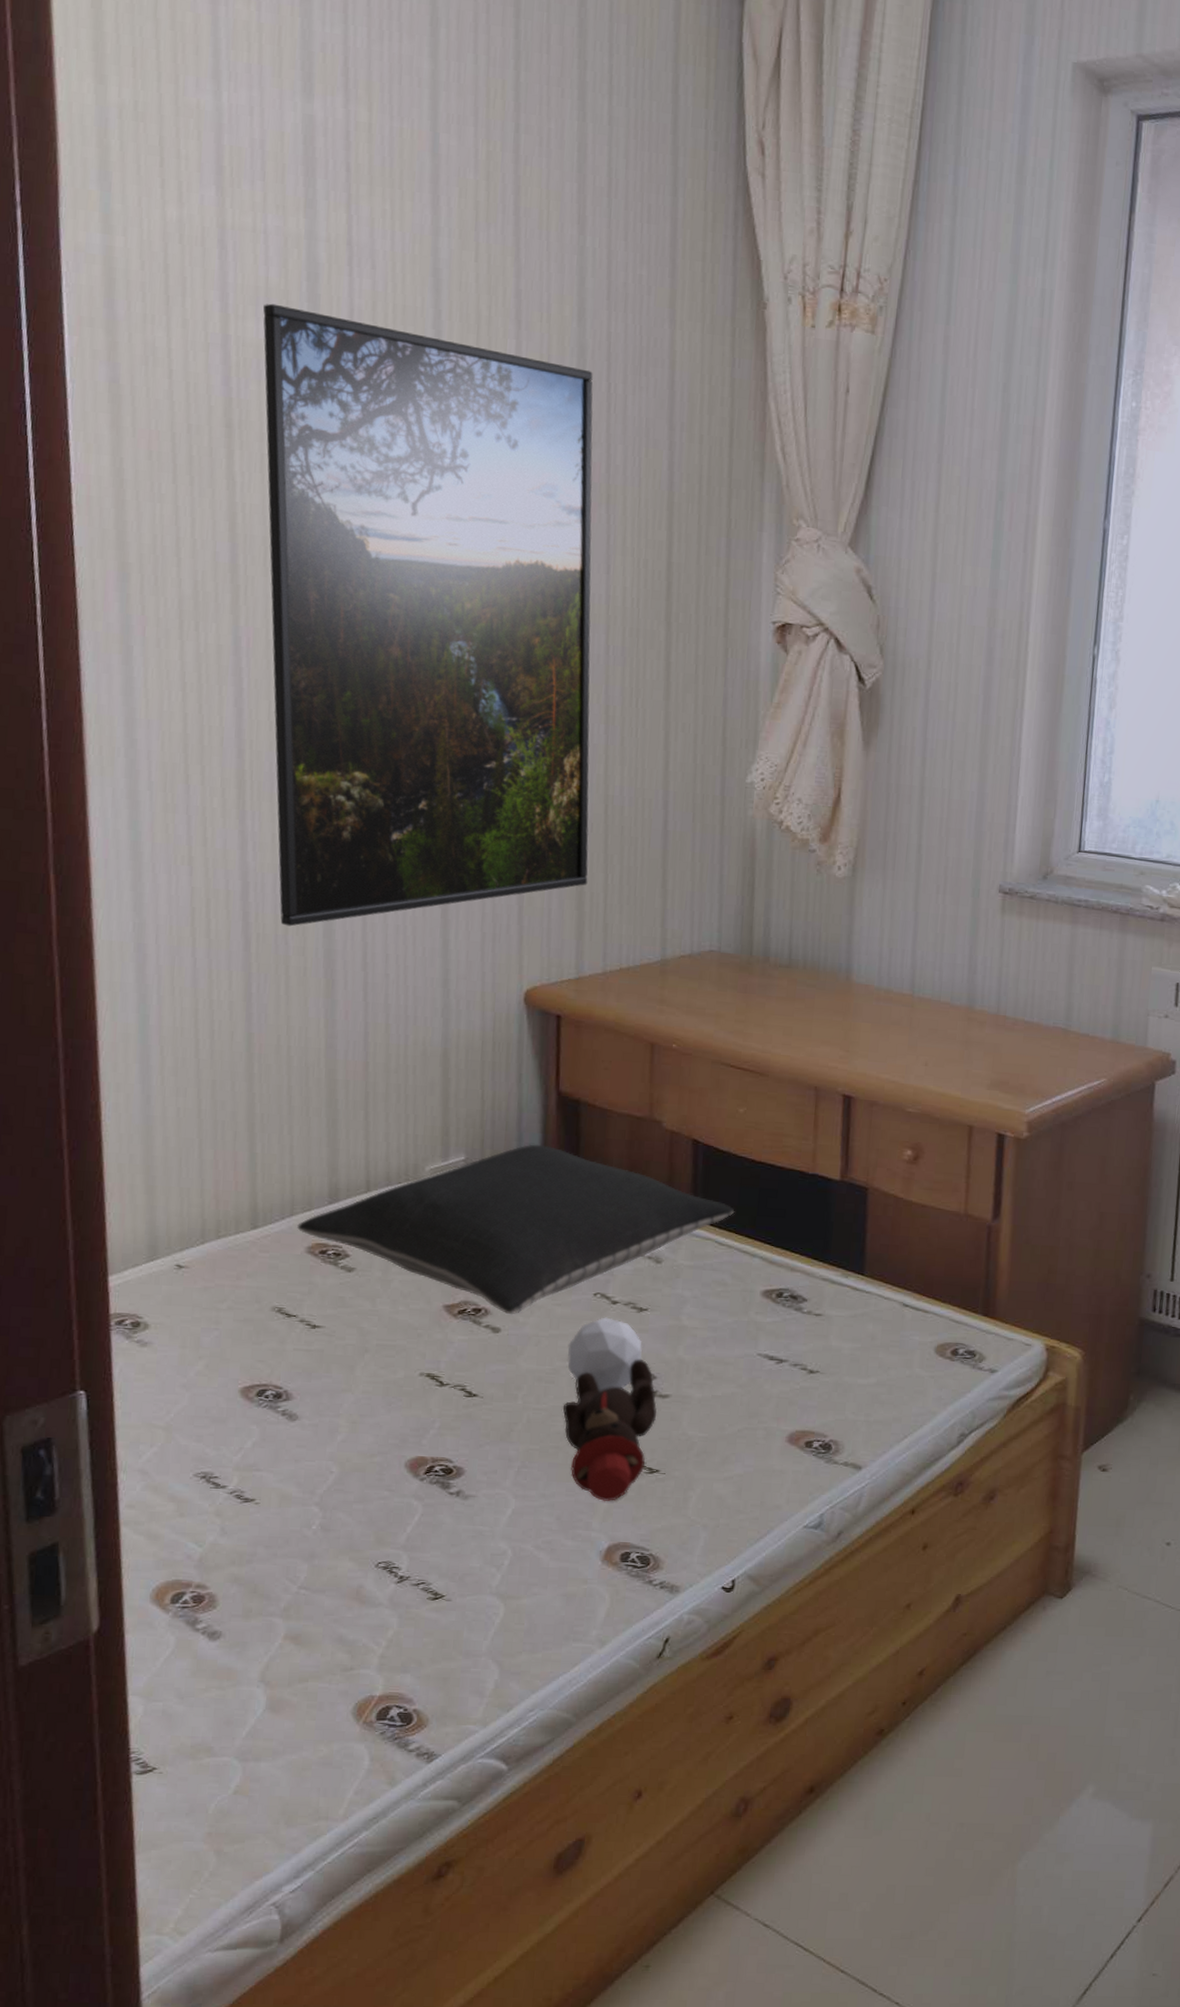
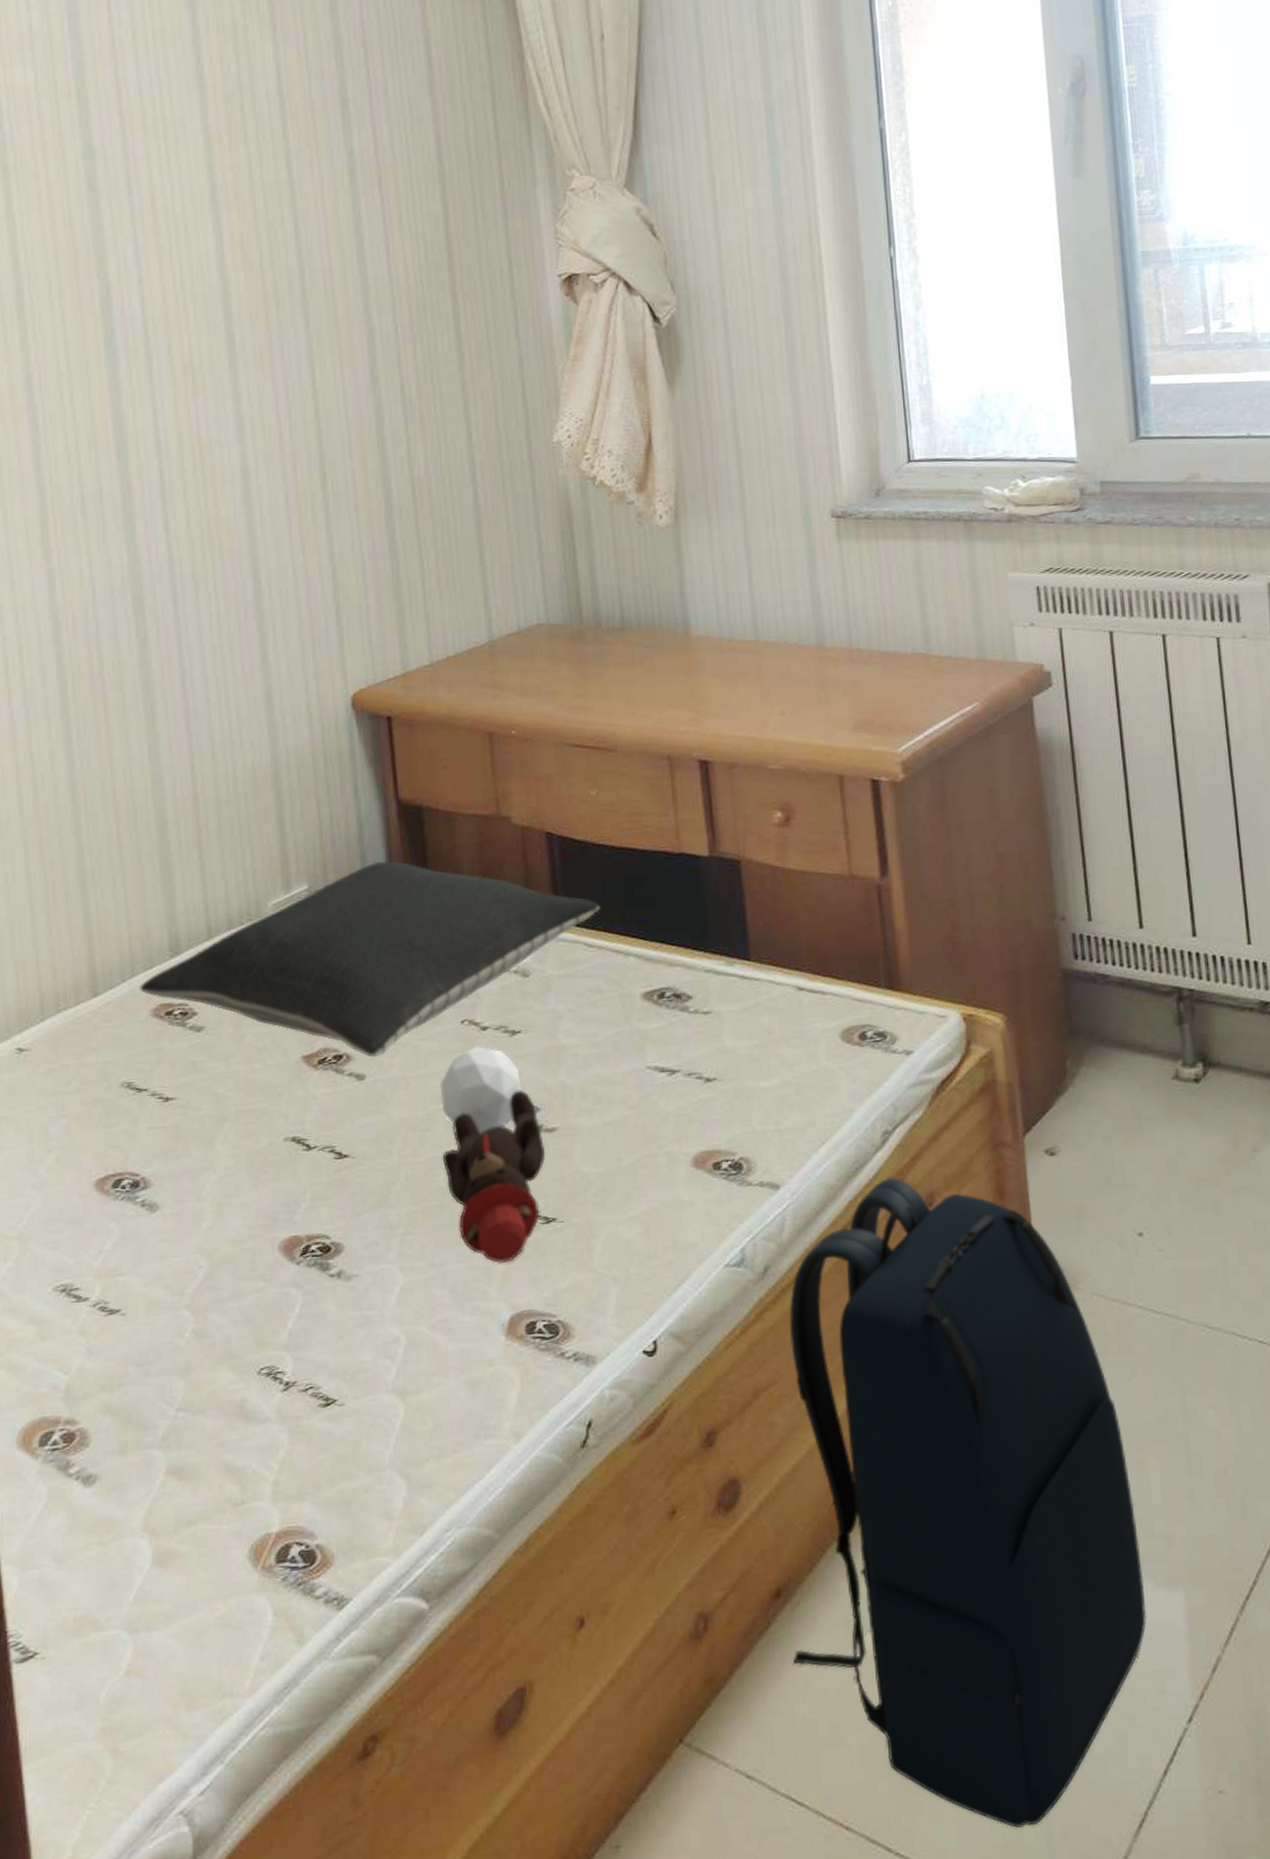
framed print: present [263,303,593,927] -> none [29,47,403,663]
backpack: none [816,1471,1124,1985] -> present [788,1176,1147,1828]

